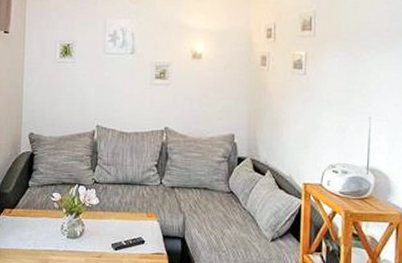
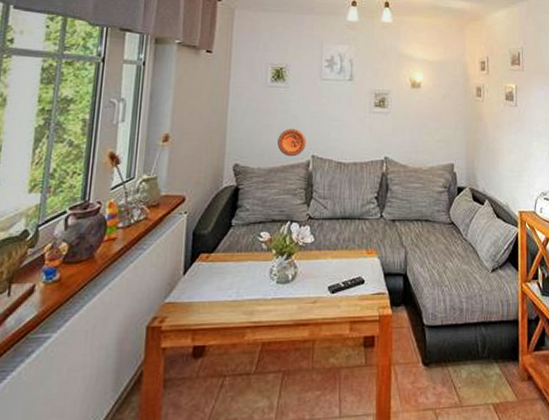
decorative plate: none [66,101,92,126] -> present [278,129,306,157]

